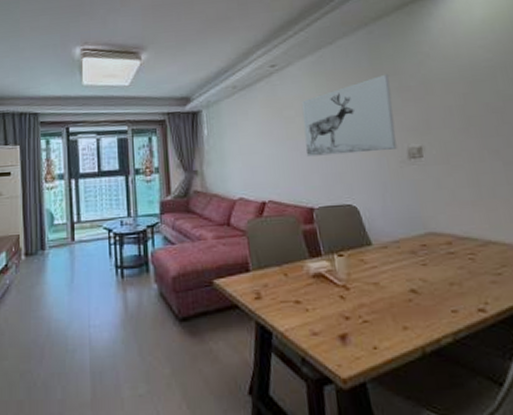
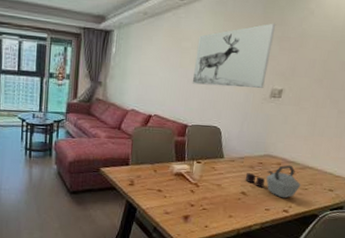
kettle: none [408,242,491,292] -> present [245,165,301,199]

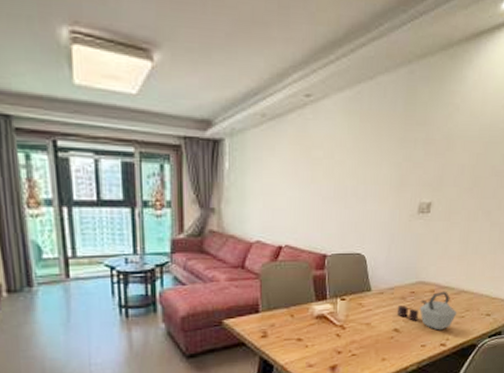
wall art: present [192,23,276,89] -> none [327,122,419,204]

